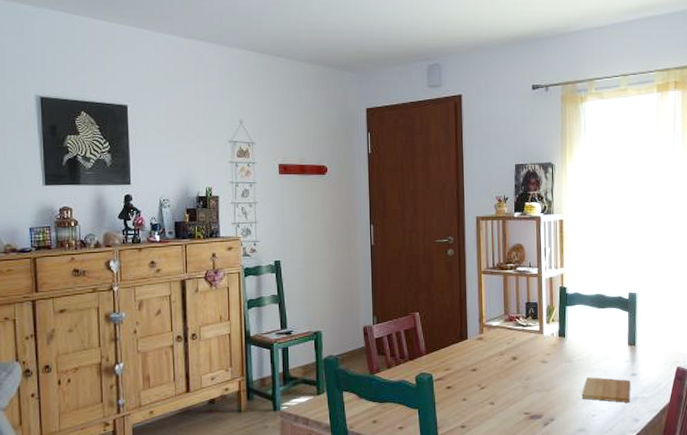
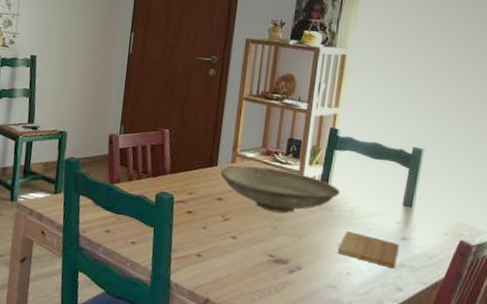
decorative bowl: none [471,332,576,373] -> present [220,165,341,214]

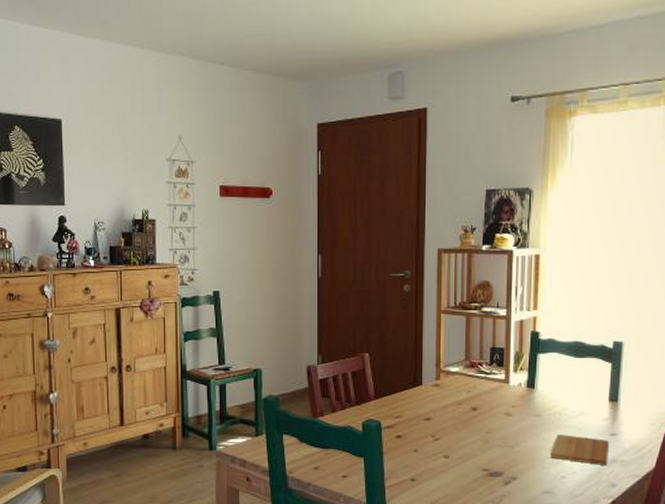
decorative bowl: present [220,165,341,214] -> none [426,380,547,425]

